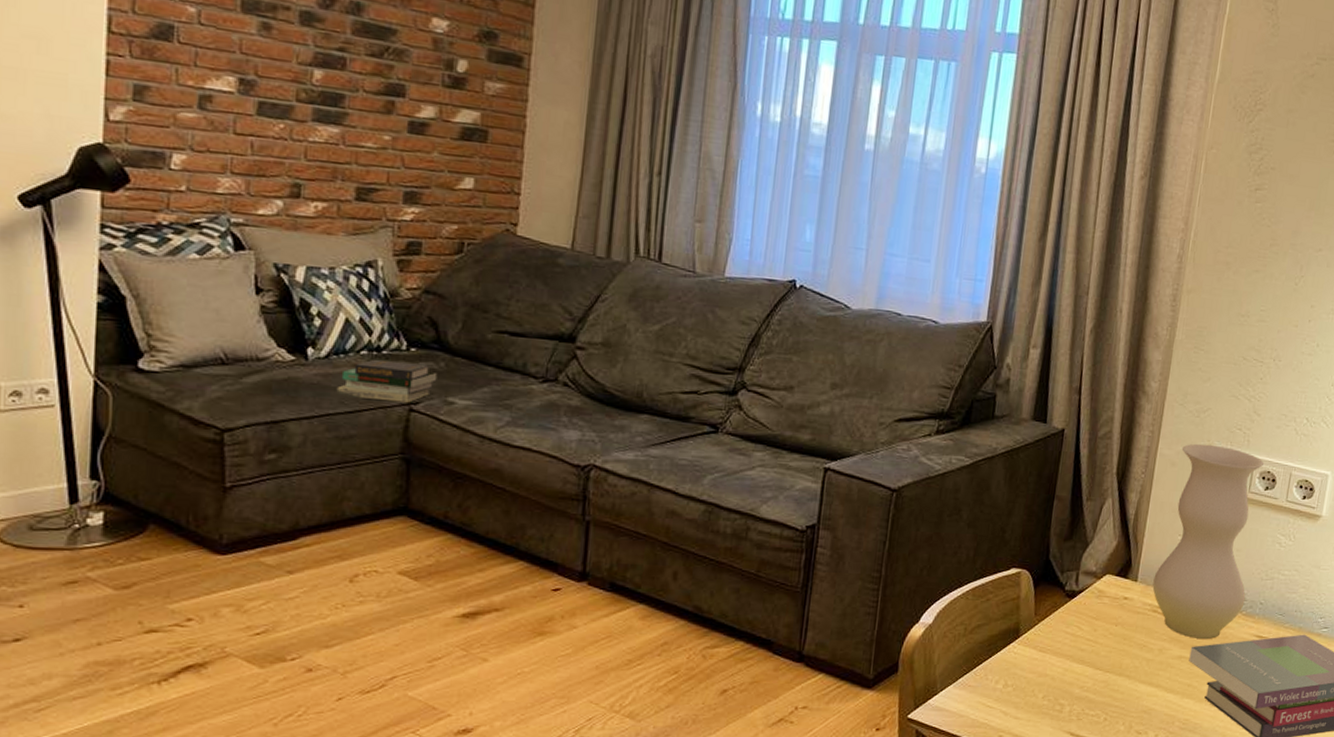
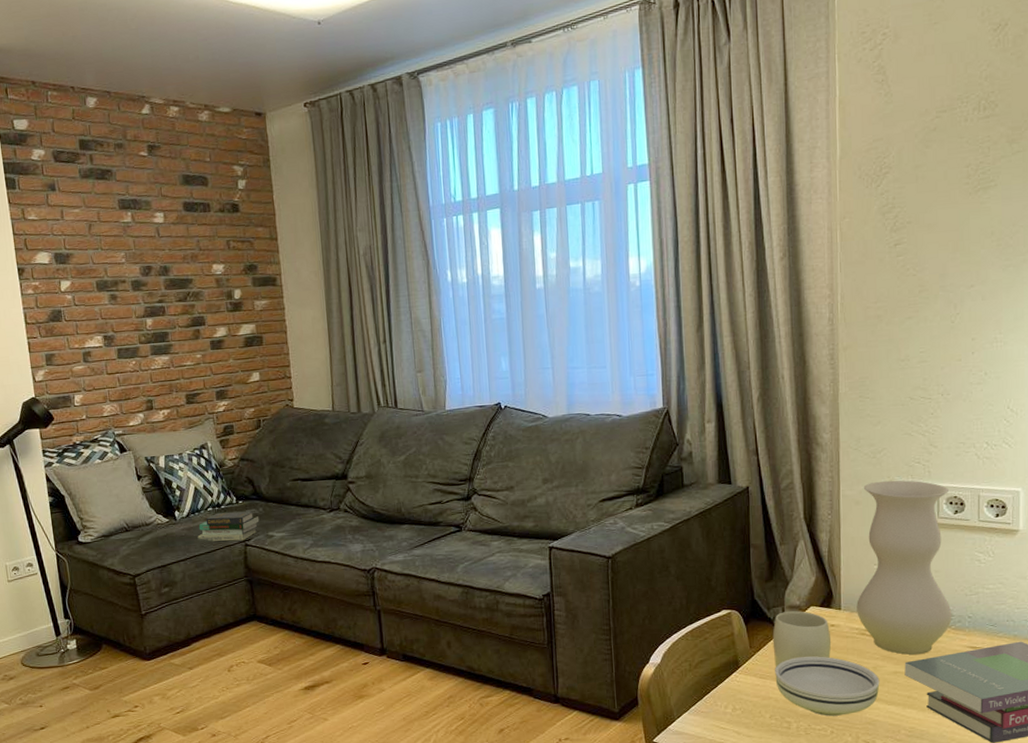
bowl: none [1055,631,1164,701] -> present [775,656,880,716]
mug: none [1058,577,1123,641] -> present [772,611,832,668]

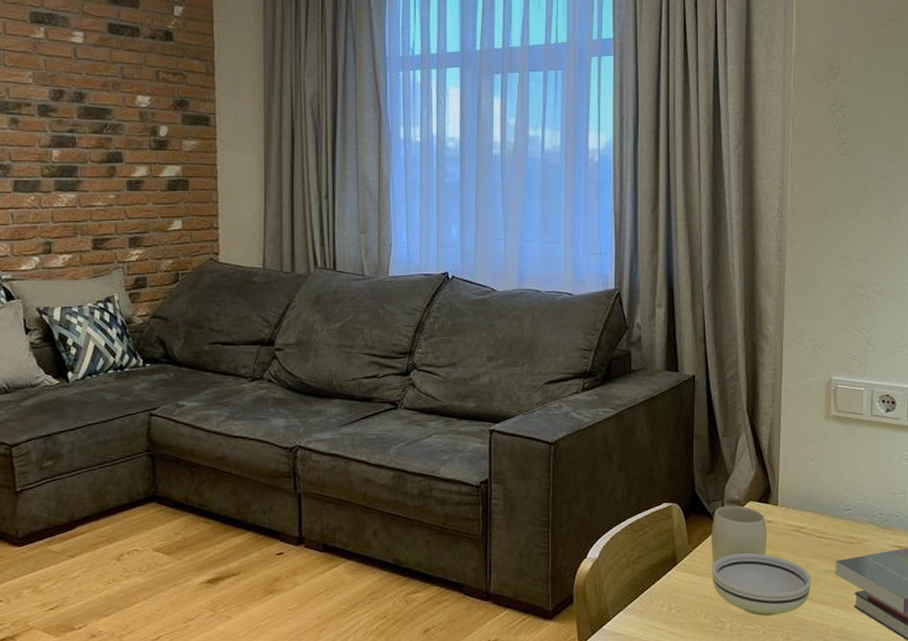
books: present [197,511,260,542] -> none [93,375,169,410]
vase: present [856,480,952,655] -> none [793,375,882,553]

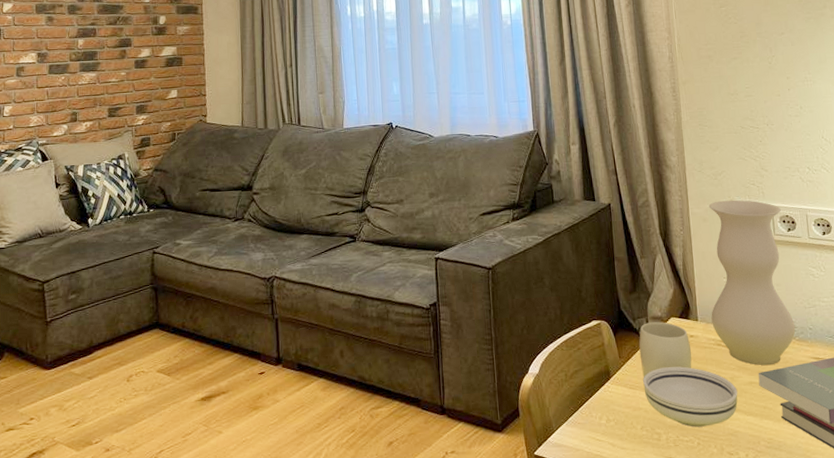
vase: none [793,375,882,553] -> present [708,199,796,365]

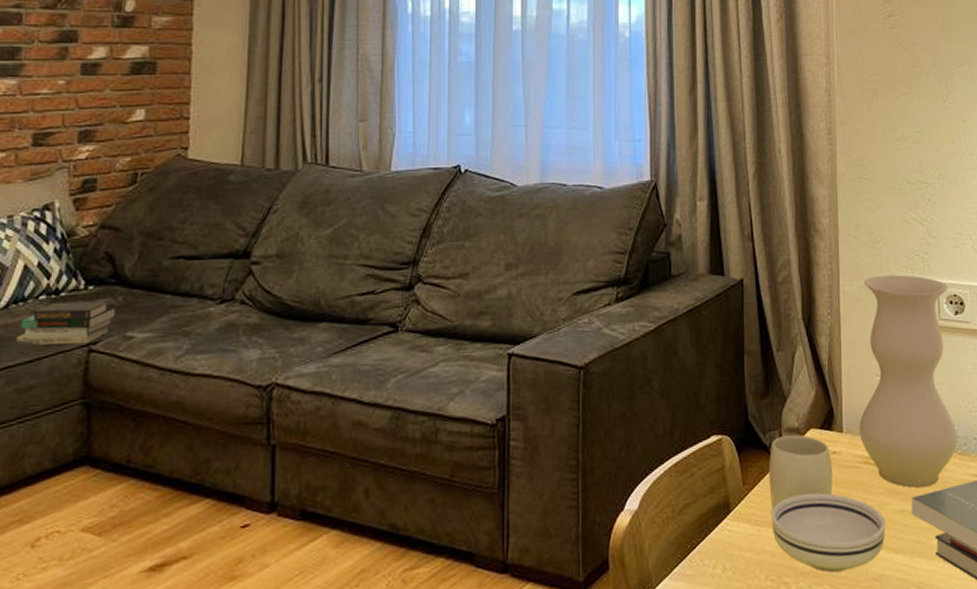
books: none [108,219,168,249] -> present [16,301,116,346]

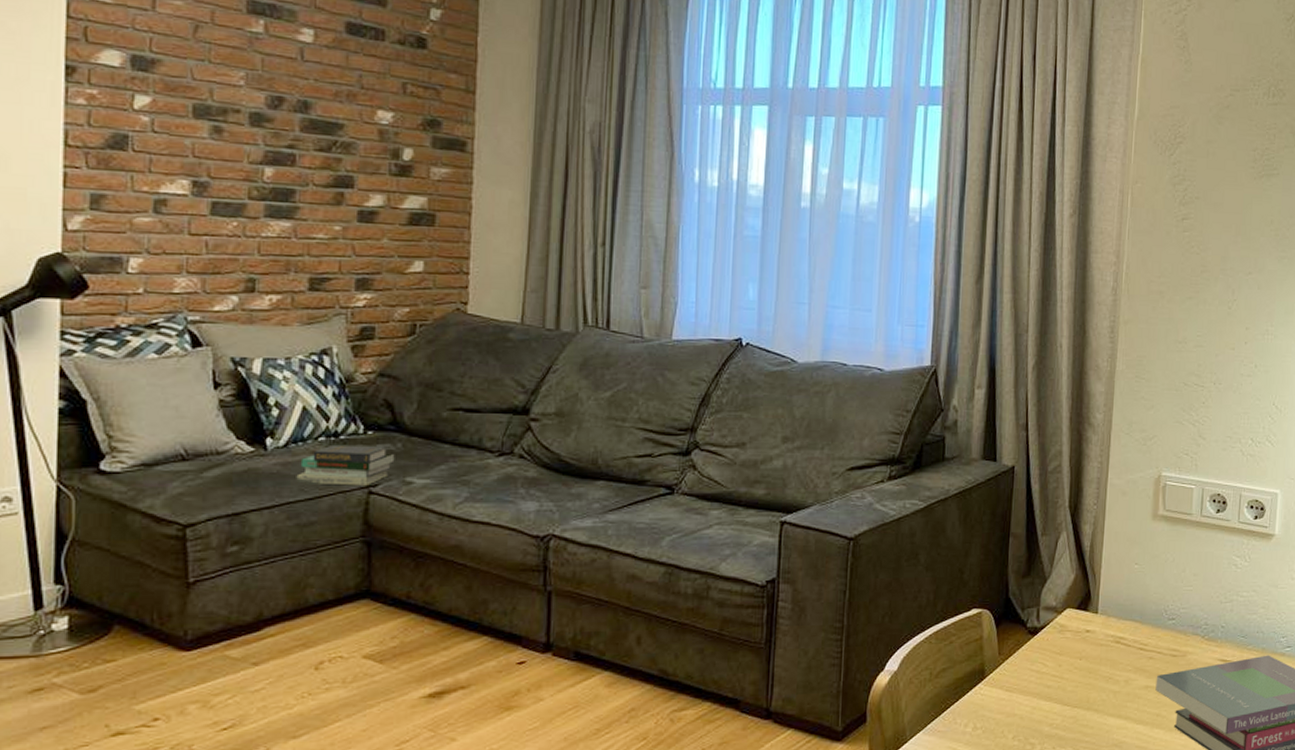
mug: present [768,435,833,510] -> none [1023,613,1085,679]
bowl: present [771,493,886,573] -> none [1022,666,1131,737]
vase: present [859,274,958,488] -> none [1113,471,1213,667]

